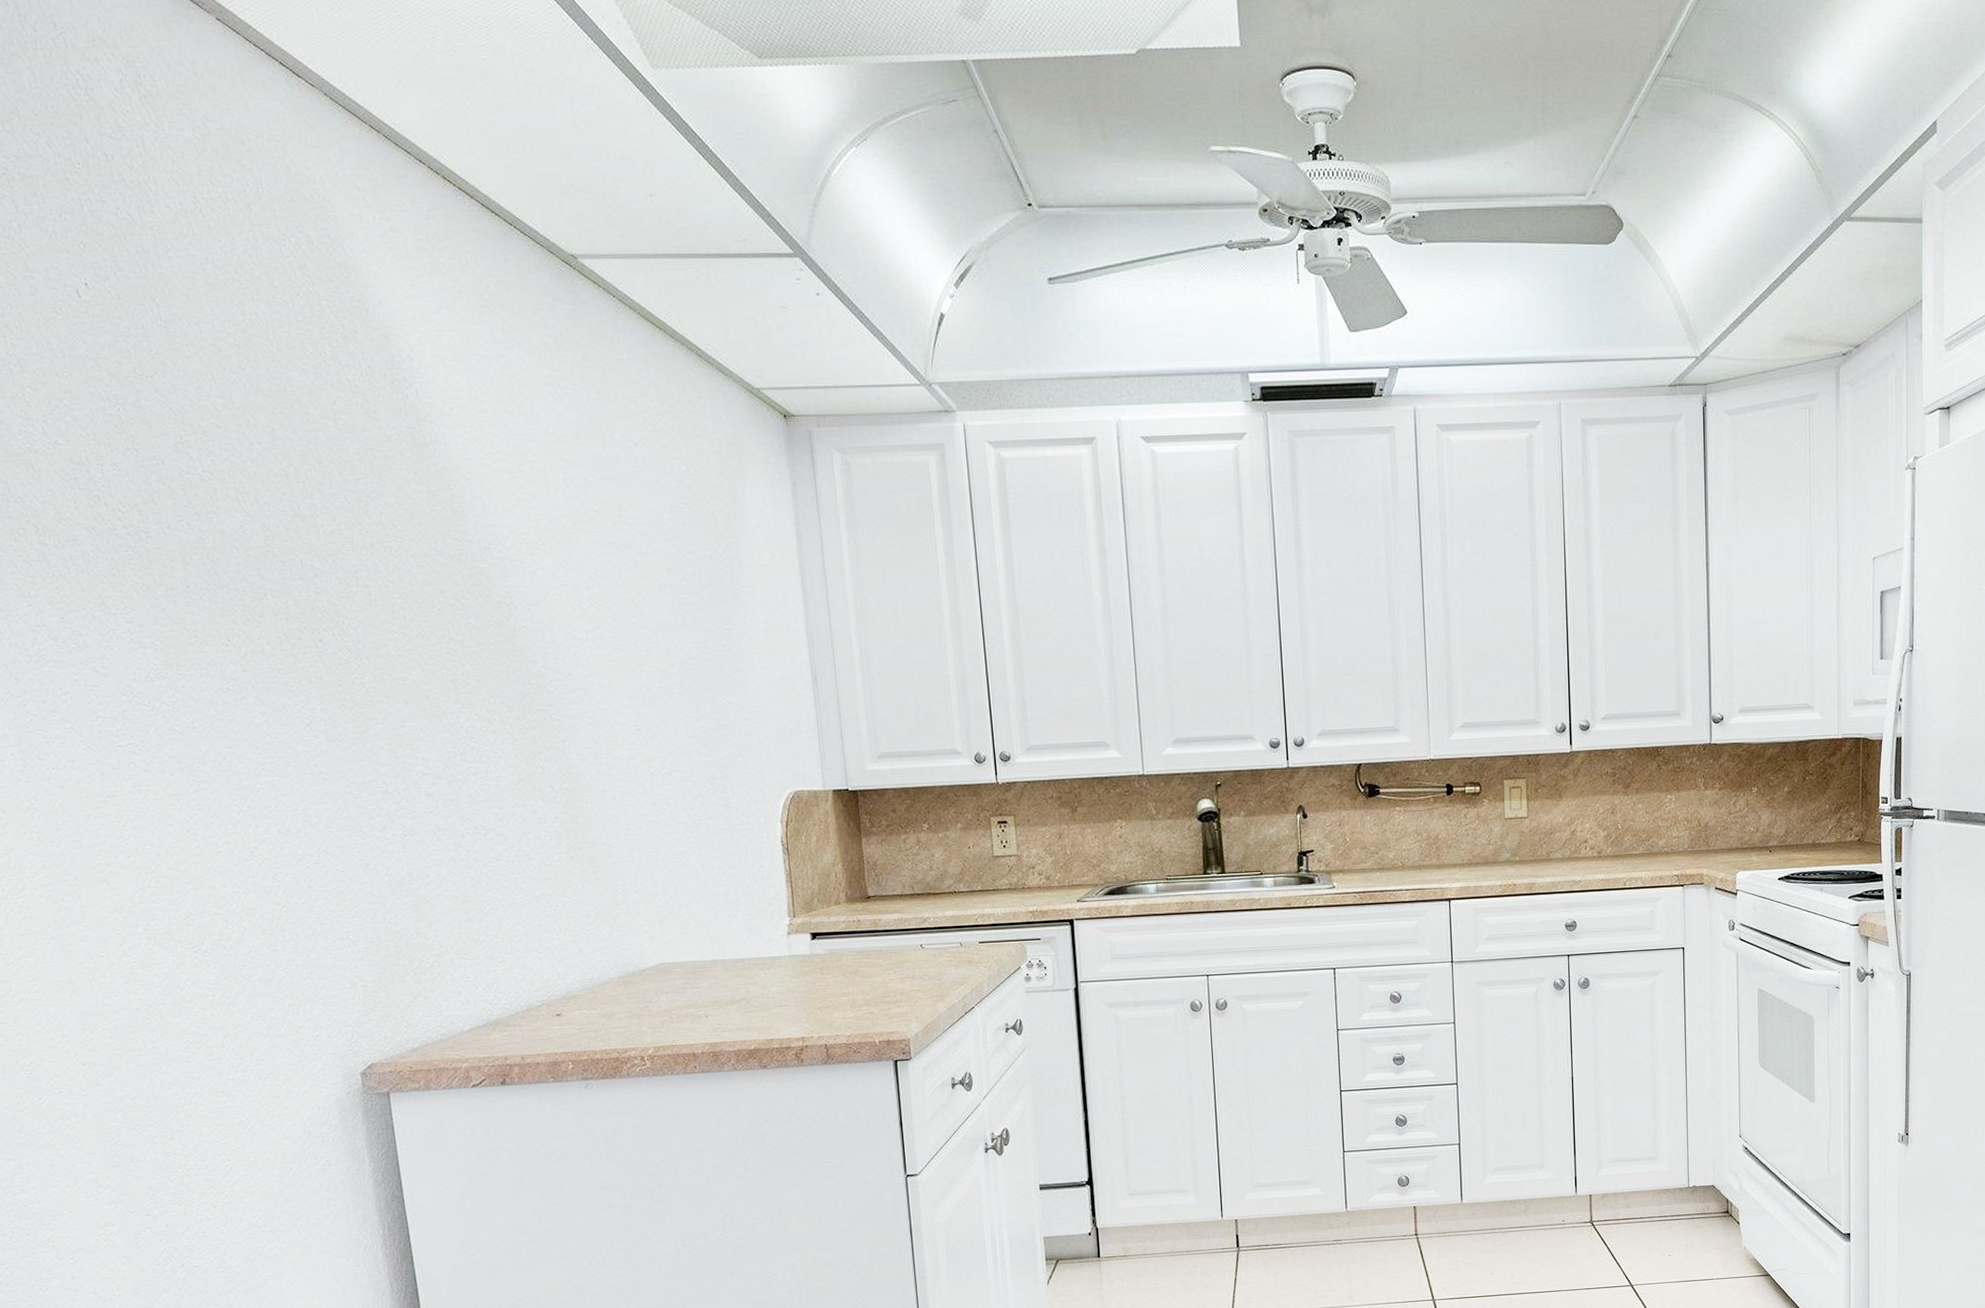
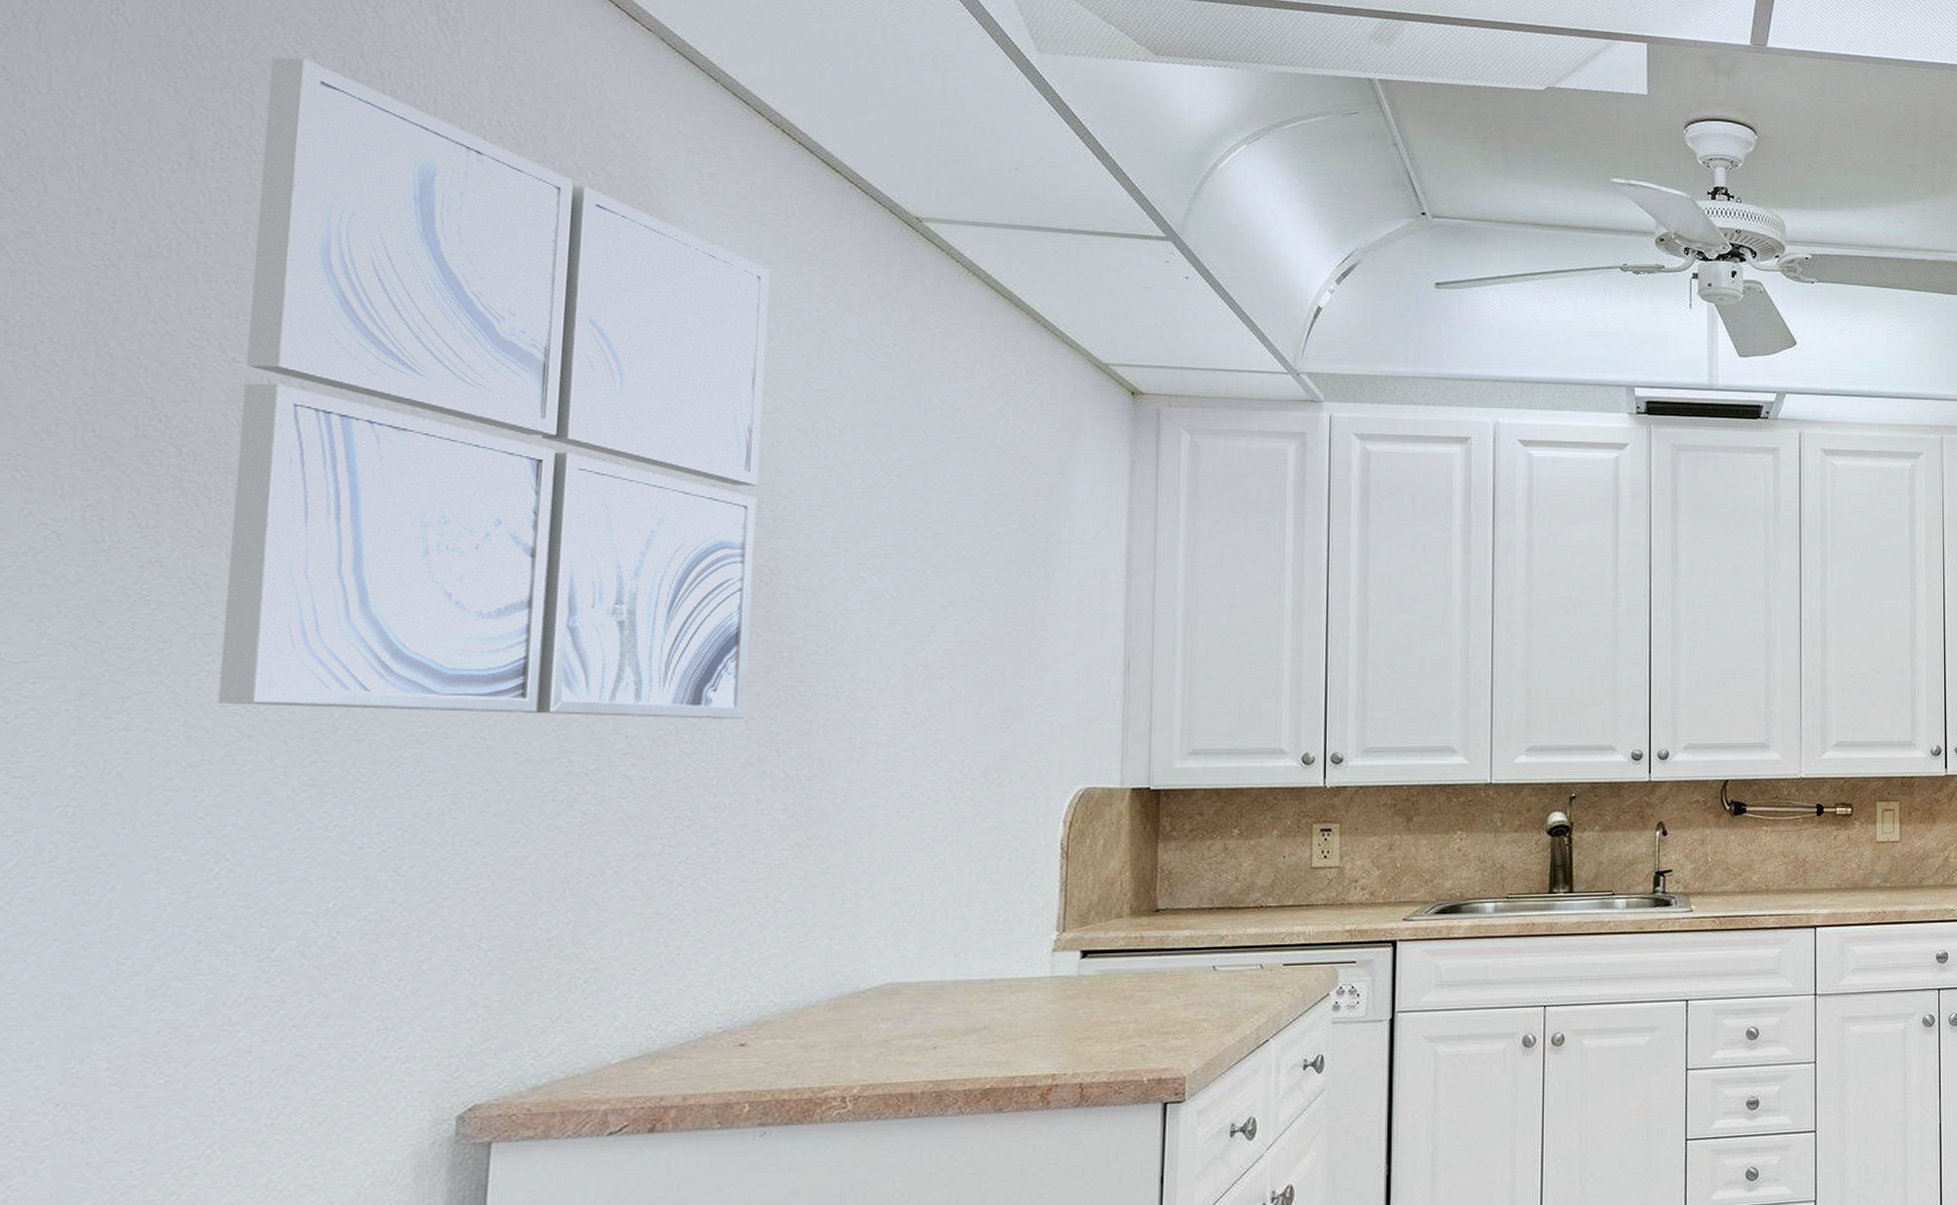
wall art: none [17,148,511,745] -> present [217,57,769,719]

